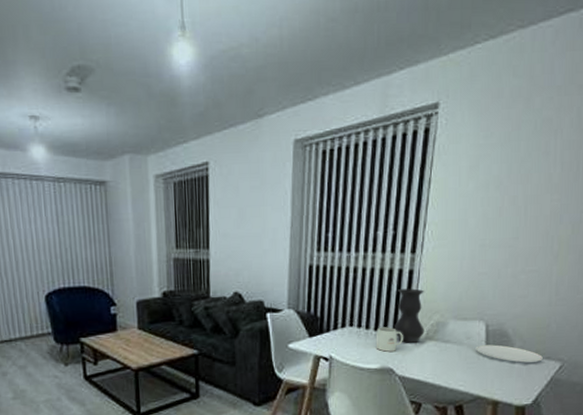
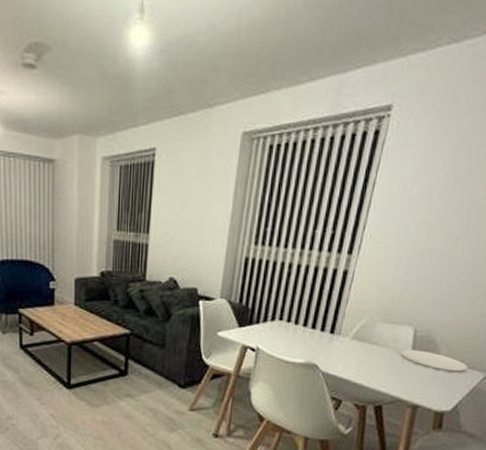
mug: present [376,327,403,352] -> none [303,323,331,348]
vase: present [393,288,425,344] -> none [322,288,357,343]

